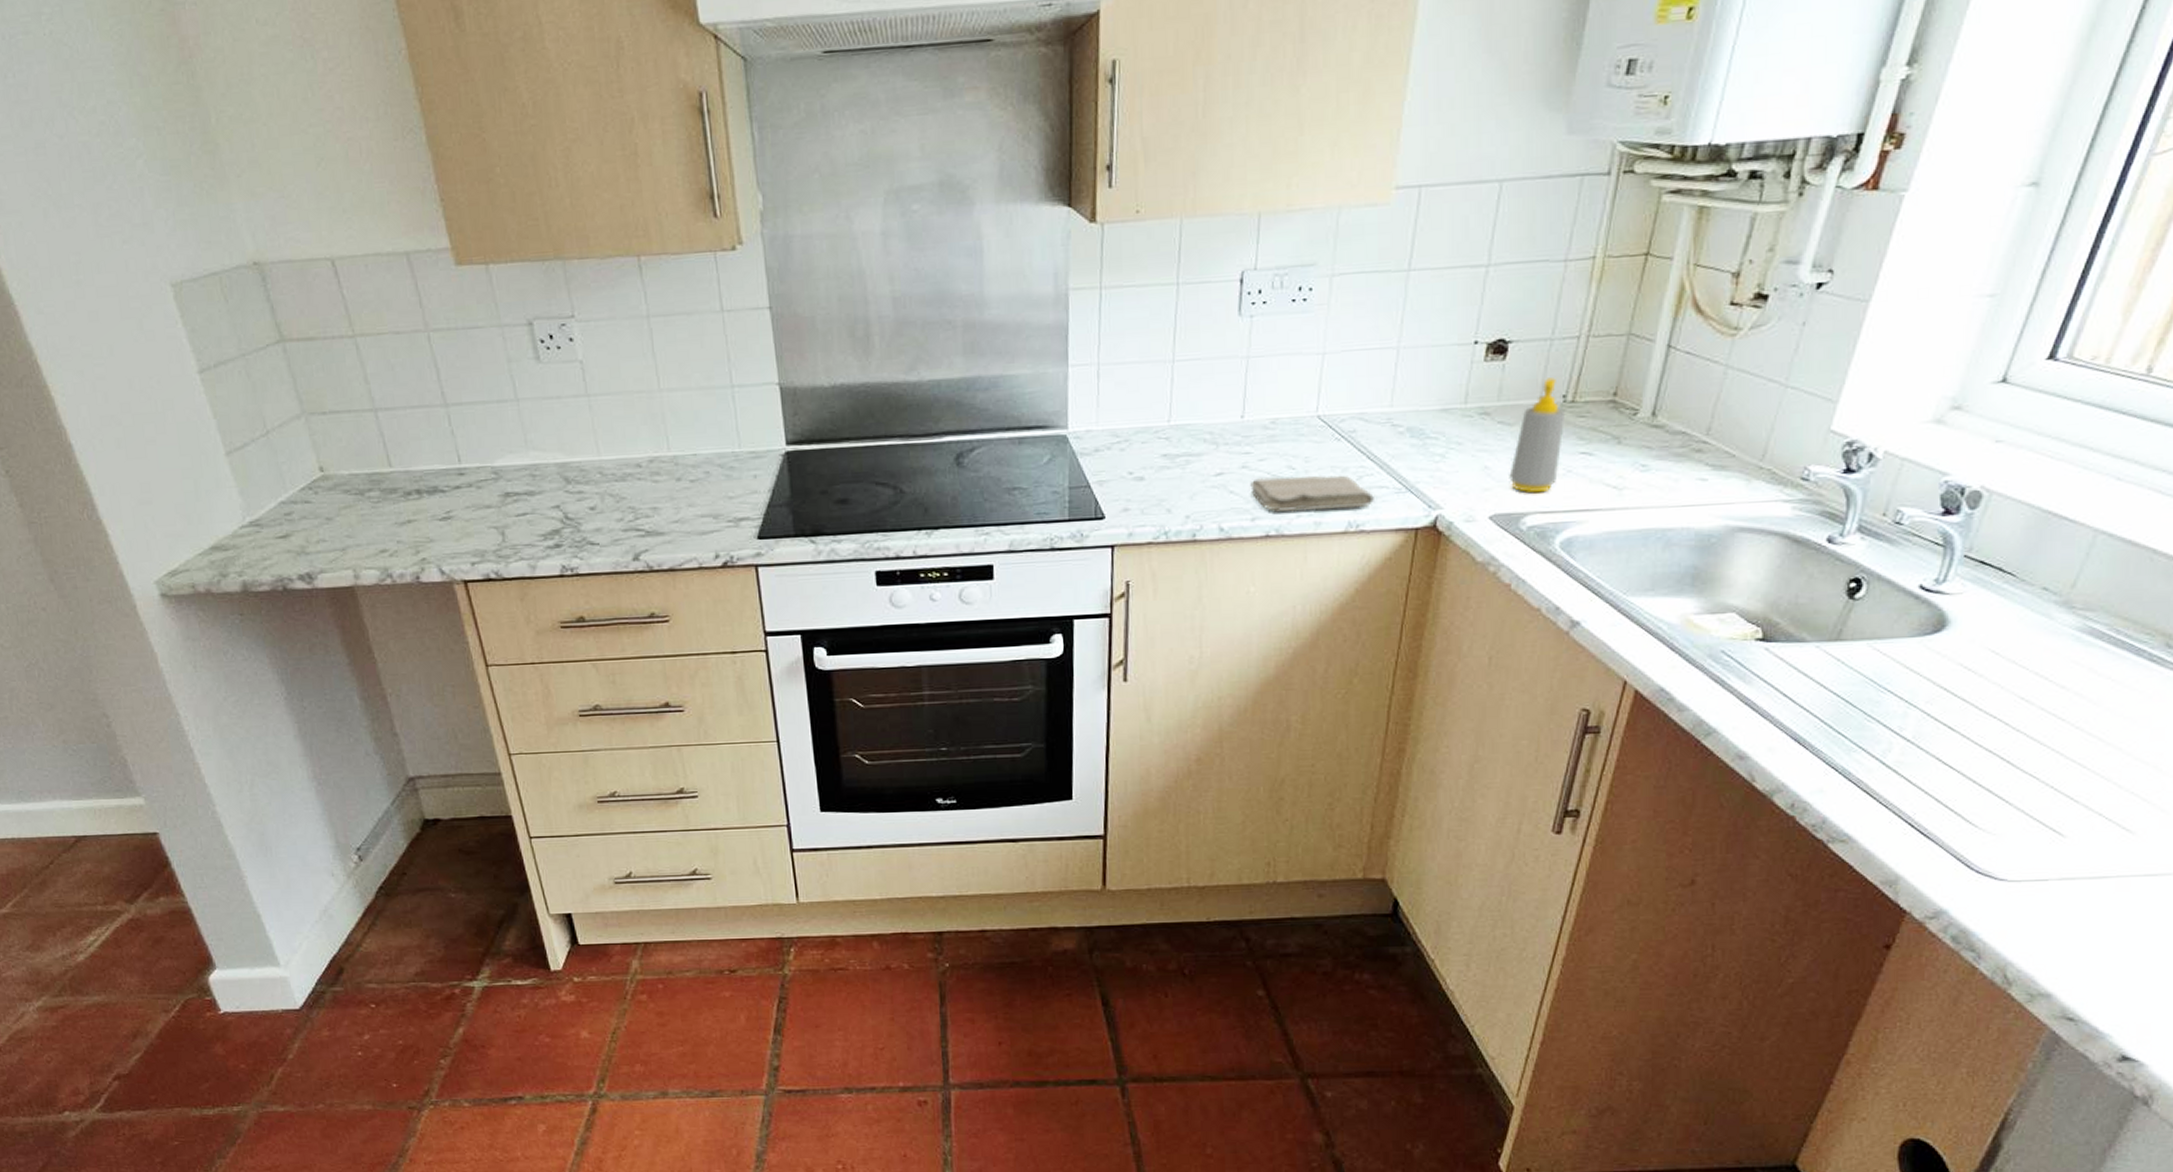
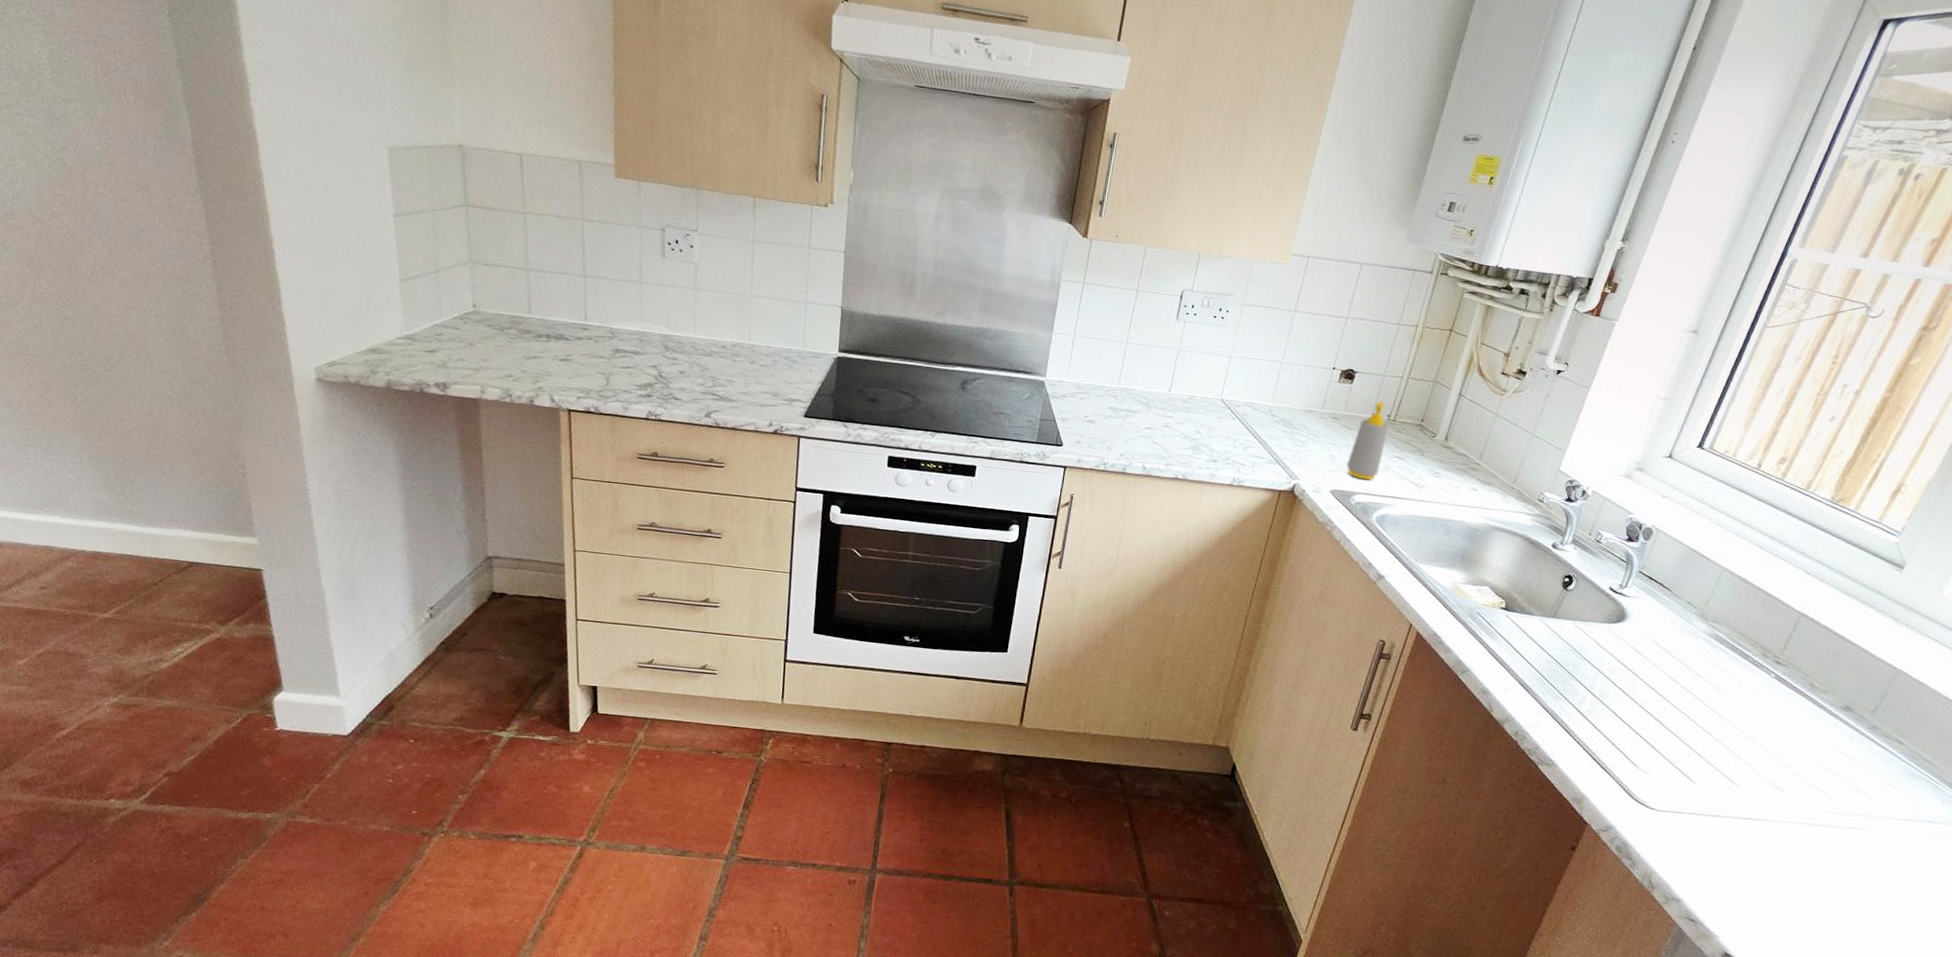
washcloth: present [1250,475,1374,512] -> none [1168,436,1254,470]

